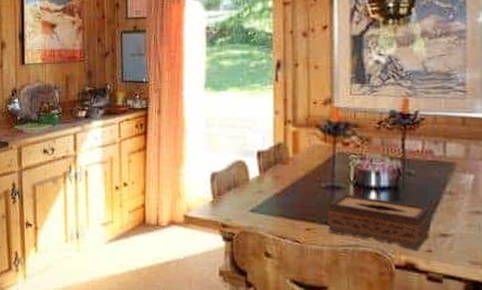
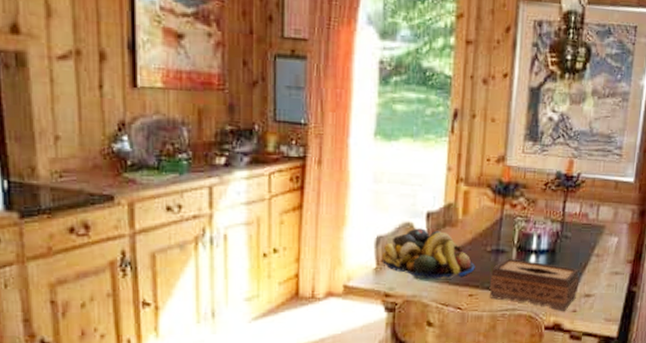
fruit bowl: none [217,165,311,213] -> present [381,228,475,279]

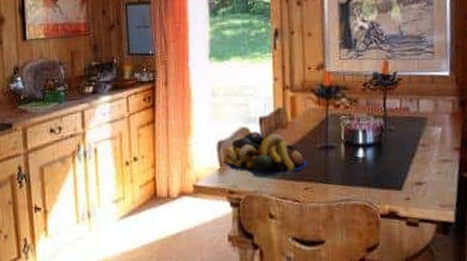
tissue box: present [489,258,579,311] -> none [323,152,408,199]

